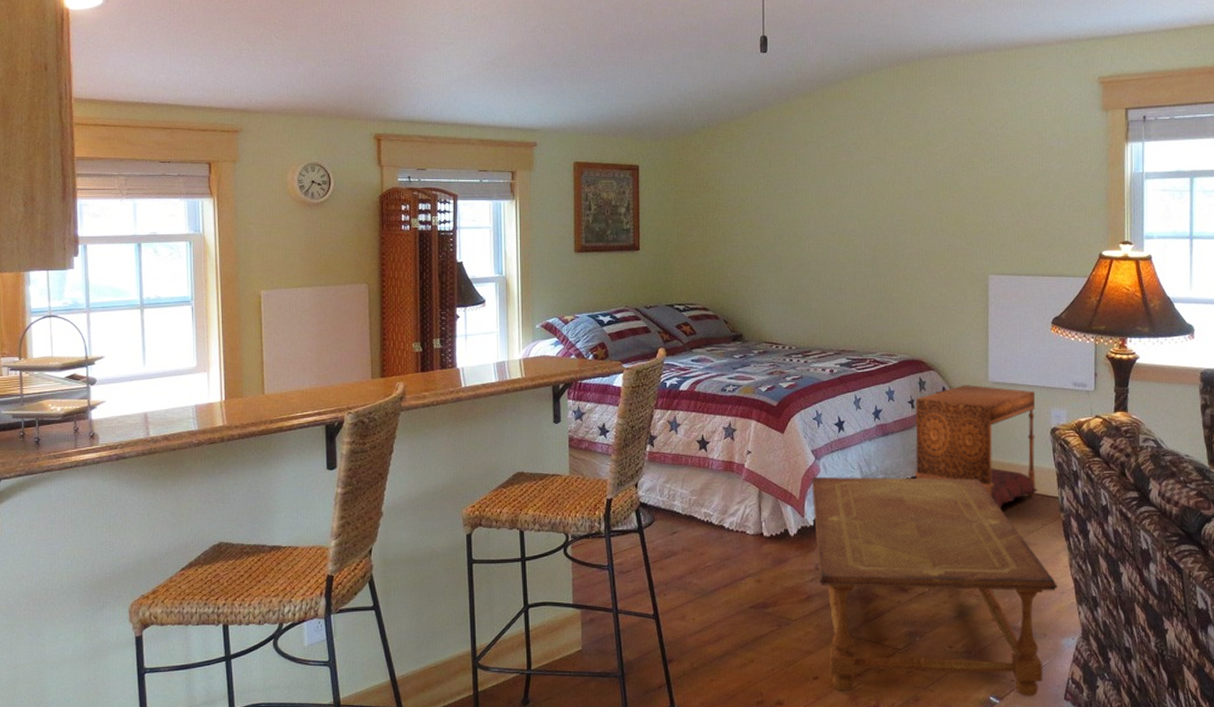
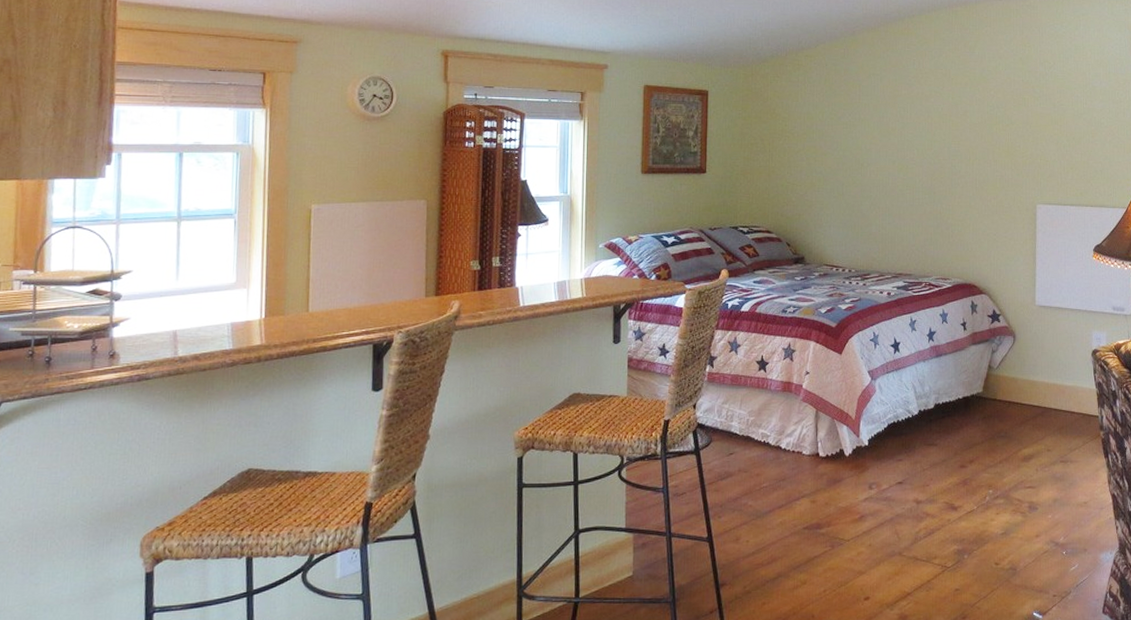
coffee table: present [811,477,1057,697] -> none [867,397,1097,612]
canopy bed: present [915,385,1039,508] -> none [966,308,1080,427]

